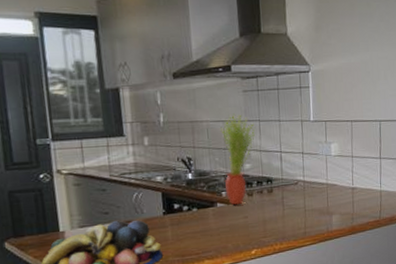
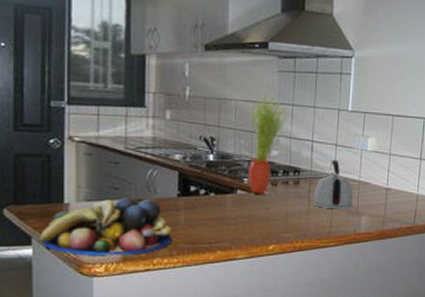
kettle: none [287,166,324,212] -> present [313,159,354,211]

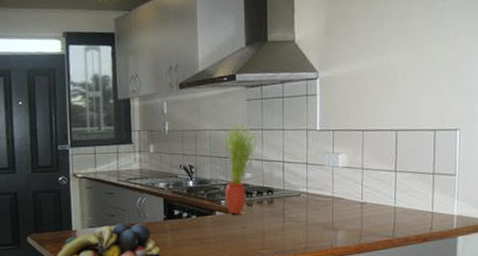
kettle: present [313,159,354,211] -> none [287,177,328,227]

